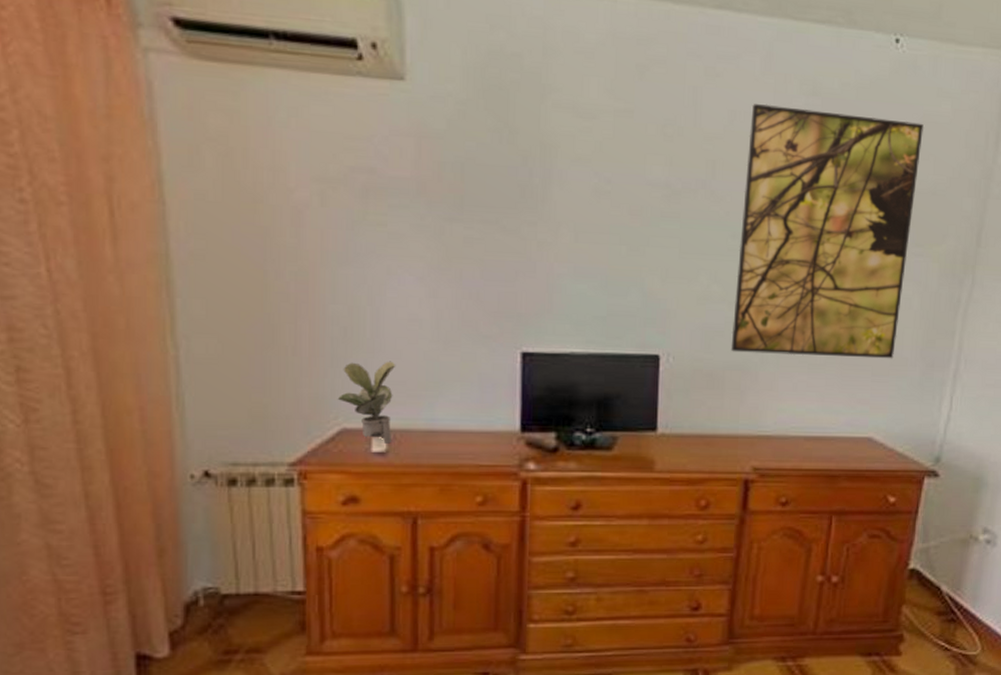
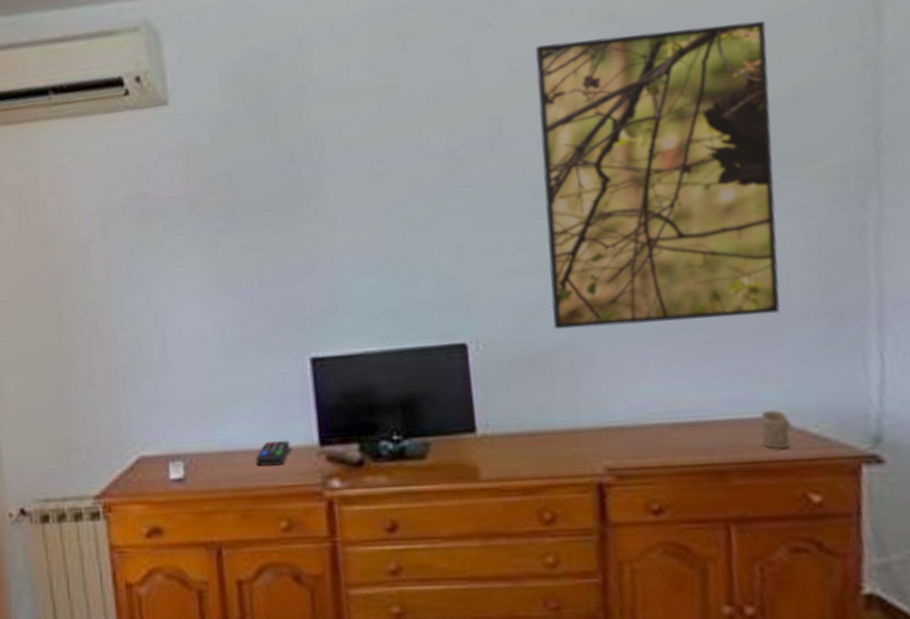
potted plant: present [337,361,396,444] -> none [133,382,188,469]
remote control: none [459,423,493,448] -> present [255,440,290,467]
candle: none [865,432,885,462] -> present [761,410,791,450]

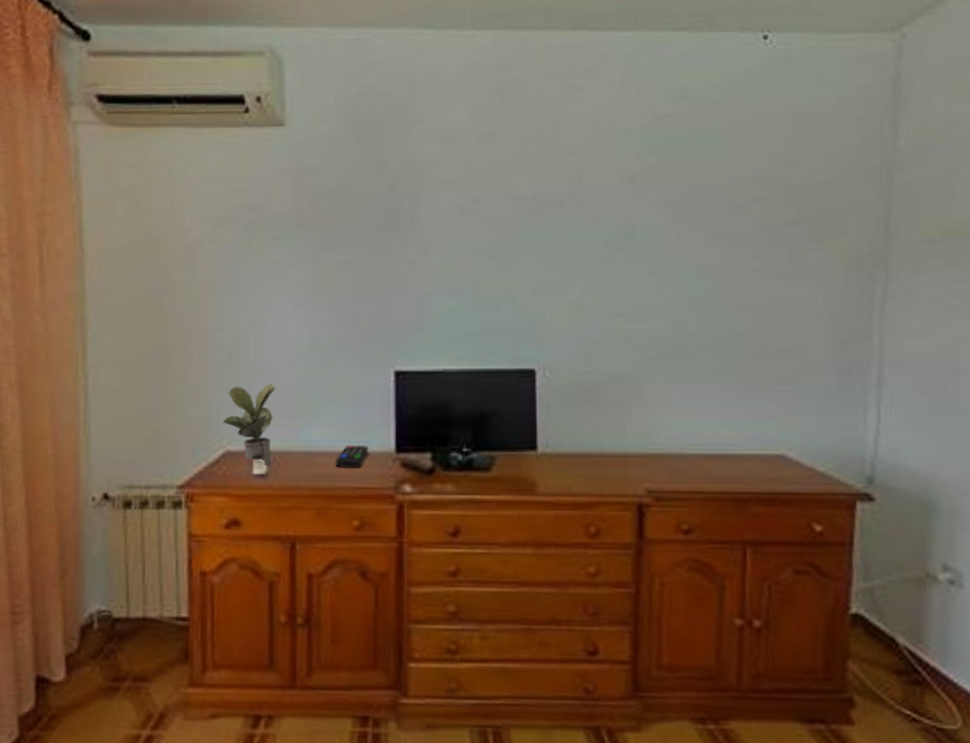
potted plant: none [133,382,188,469] -> present [222,384,276,466]
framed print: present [536,20,780,330] -> none [611,112,807,365]
candle: present [761,410,791,450] -> none [777,448,802,484]

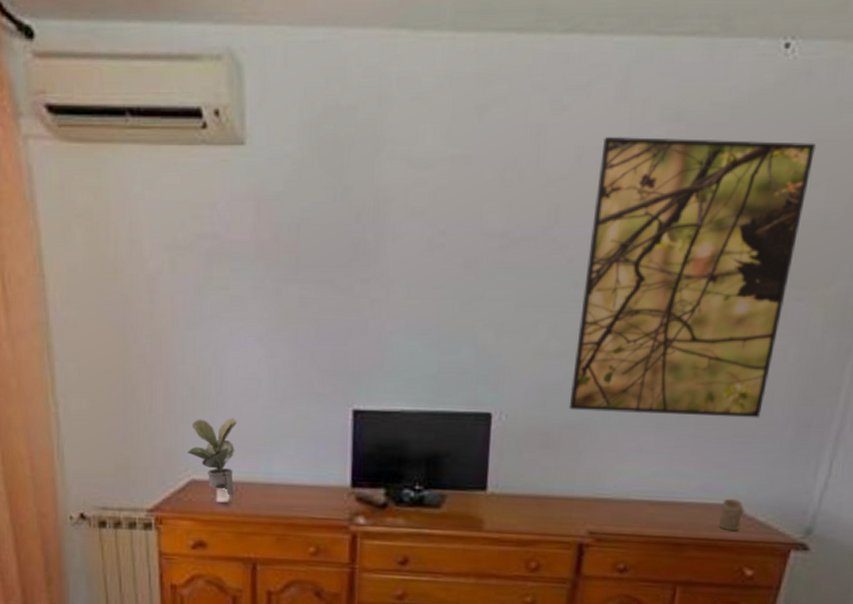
remote control: present [335,444,369,469] -> none [294,478,326,501]
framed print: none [611,112,807,365] -> present [568,136,817,418]
candle: none [777,448,802,484] -> present [719,498,745,531]

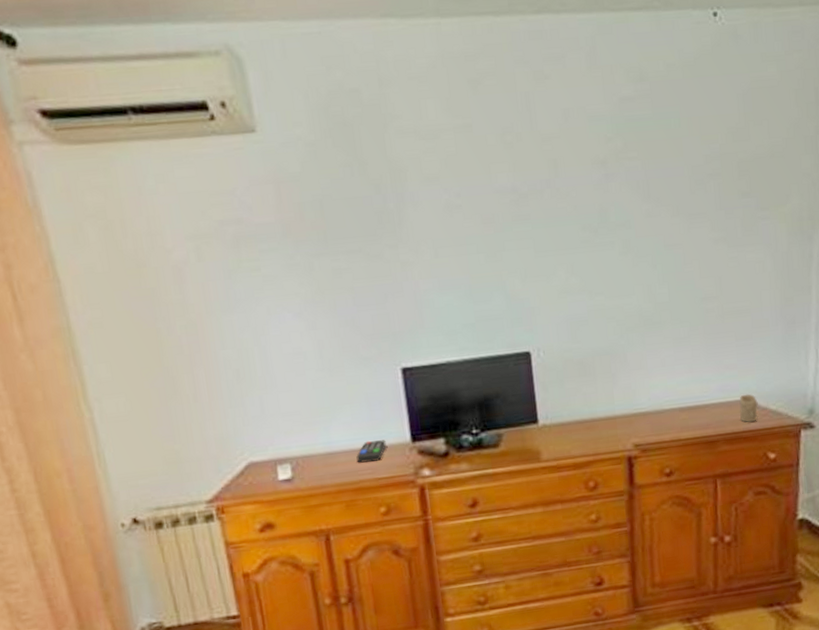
potted plant: present [187,418,238,495] -> none [240,394,295,471]
remote control: none [294,478,326,501] -> present [356,440,387,463]
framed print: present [568,136,817,418] -> none [584,90,755,338]

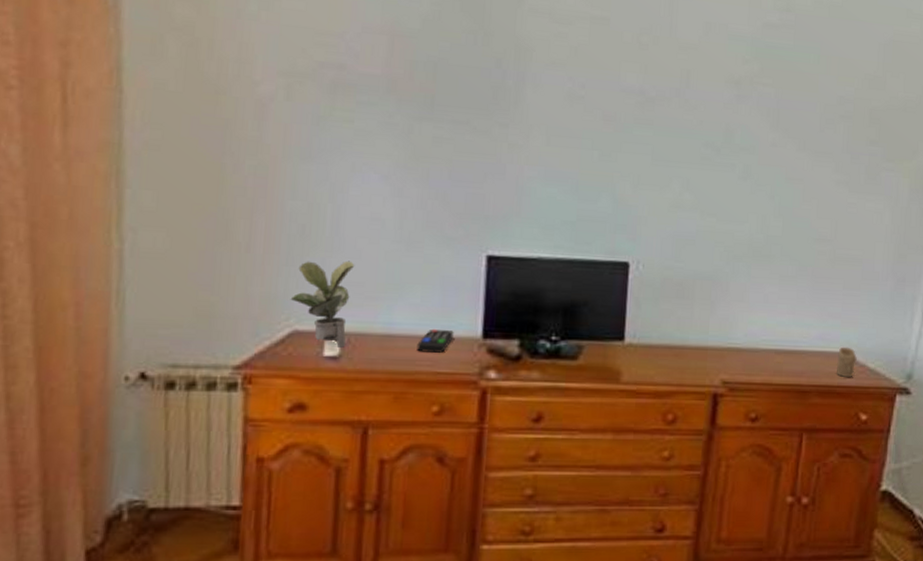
potted plant: none [240,394,295,471] -> present [290,260,355,348]

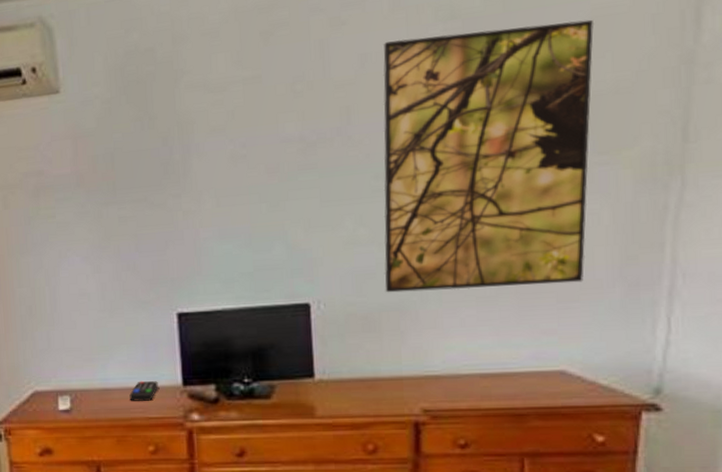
potted plant: present [290,260,355,348] -> none [29,331,74,402]
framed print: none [701,17,895,273] -> present [383,19,595,293]
candle: present [836,347,857,378] -> none [557,364,584,398]

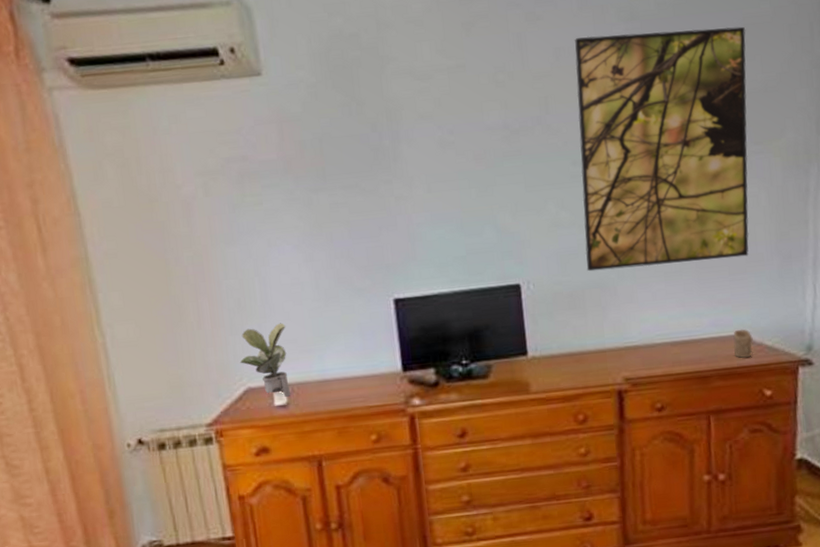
potted plant: none [29,331,74,402] -> present [240,323,290,397]
remote control: present [129,380,158,402] -> none [349,369,378,391]
candle: none [557,364,584,398] -> present [733,329,753,359]

